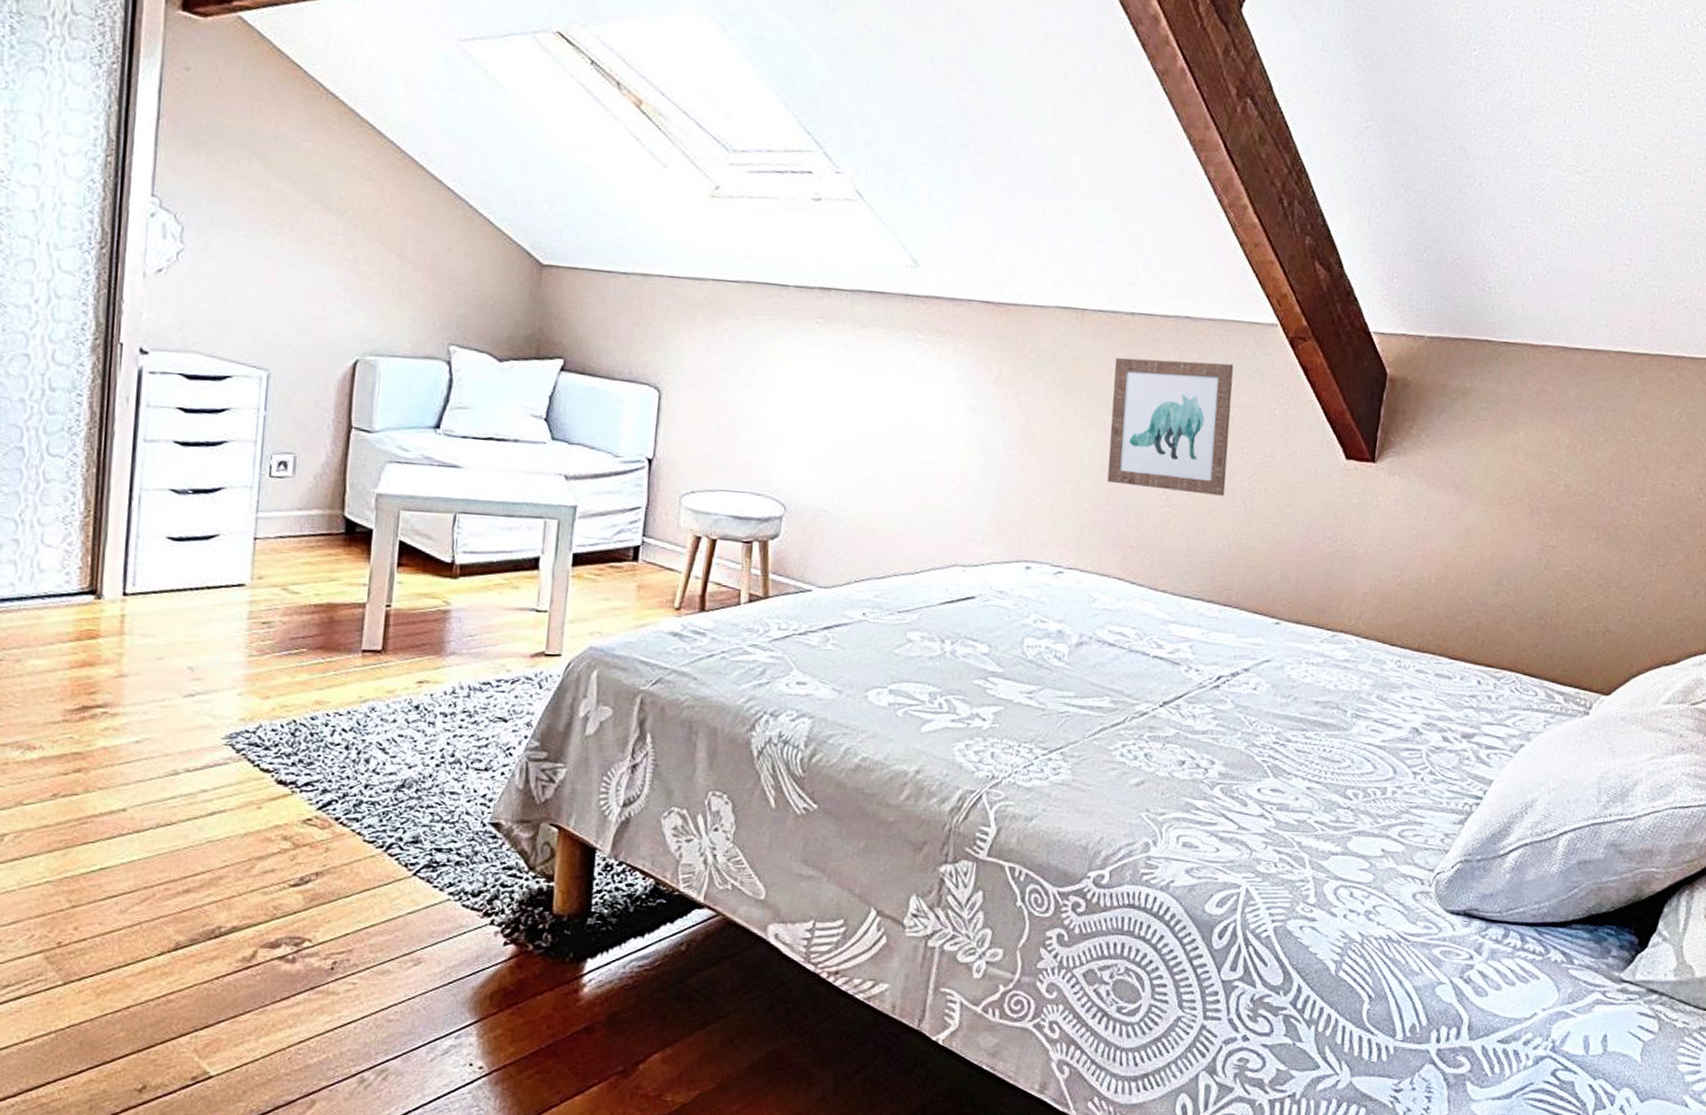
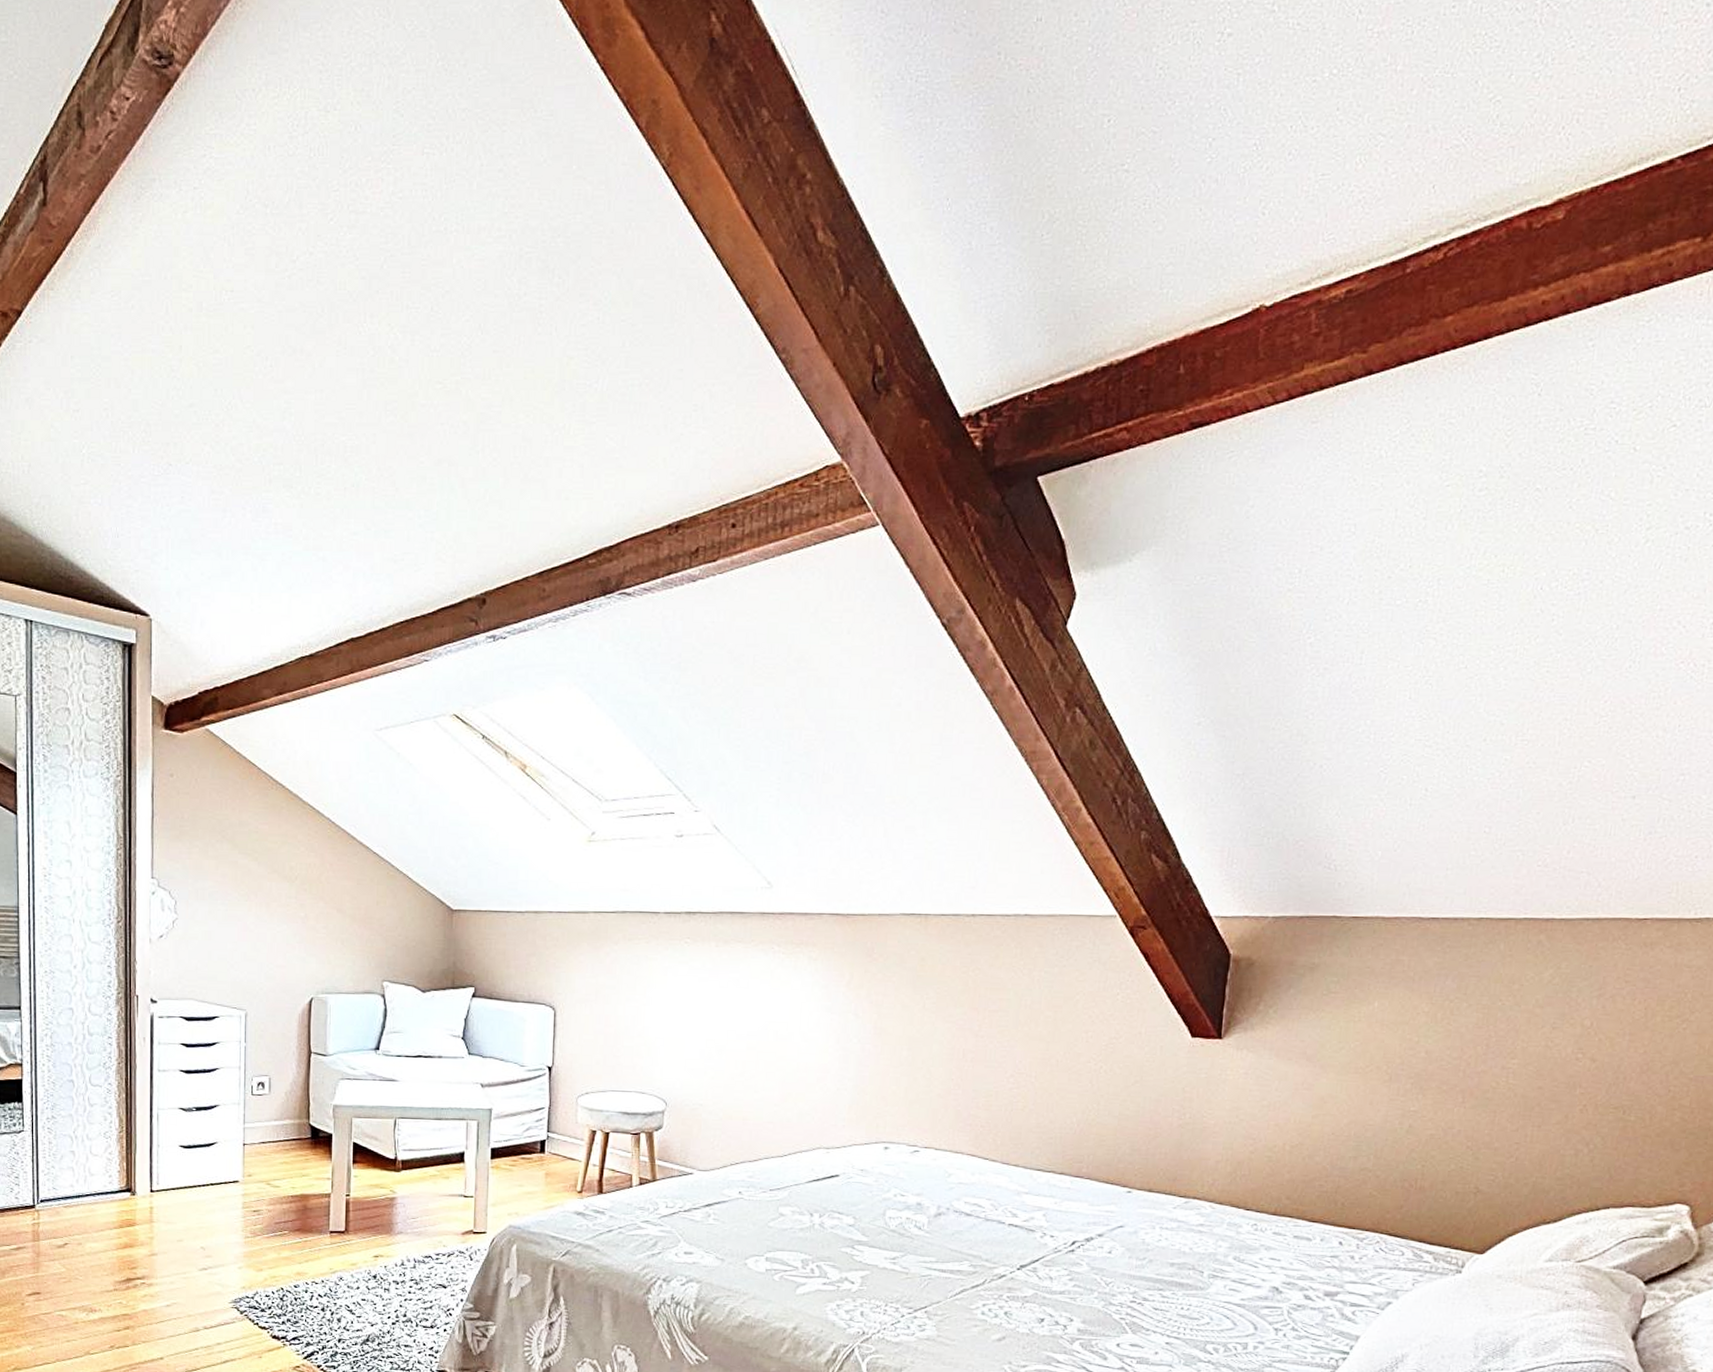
wall art: present [1107,357,1234,496] -> none [956,955,1075,1077]

